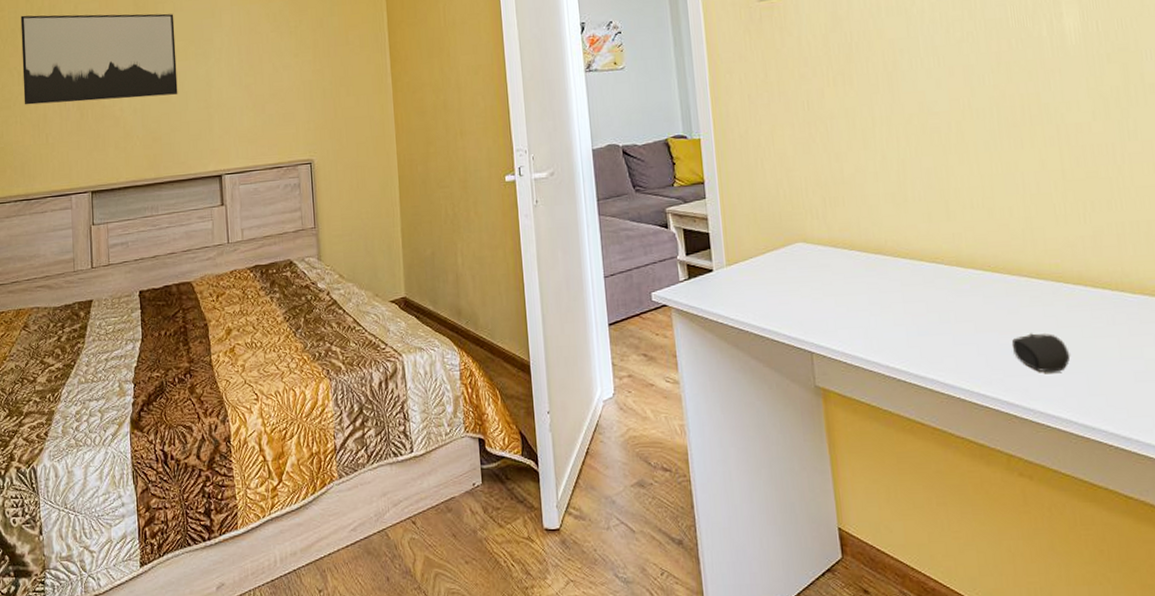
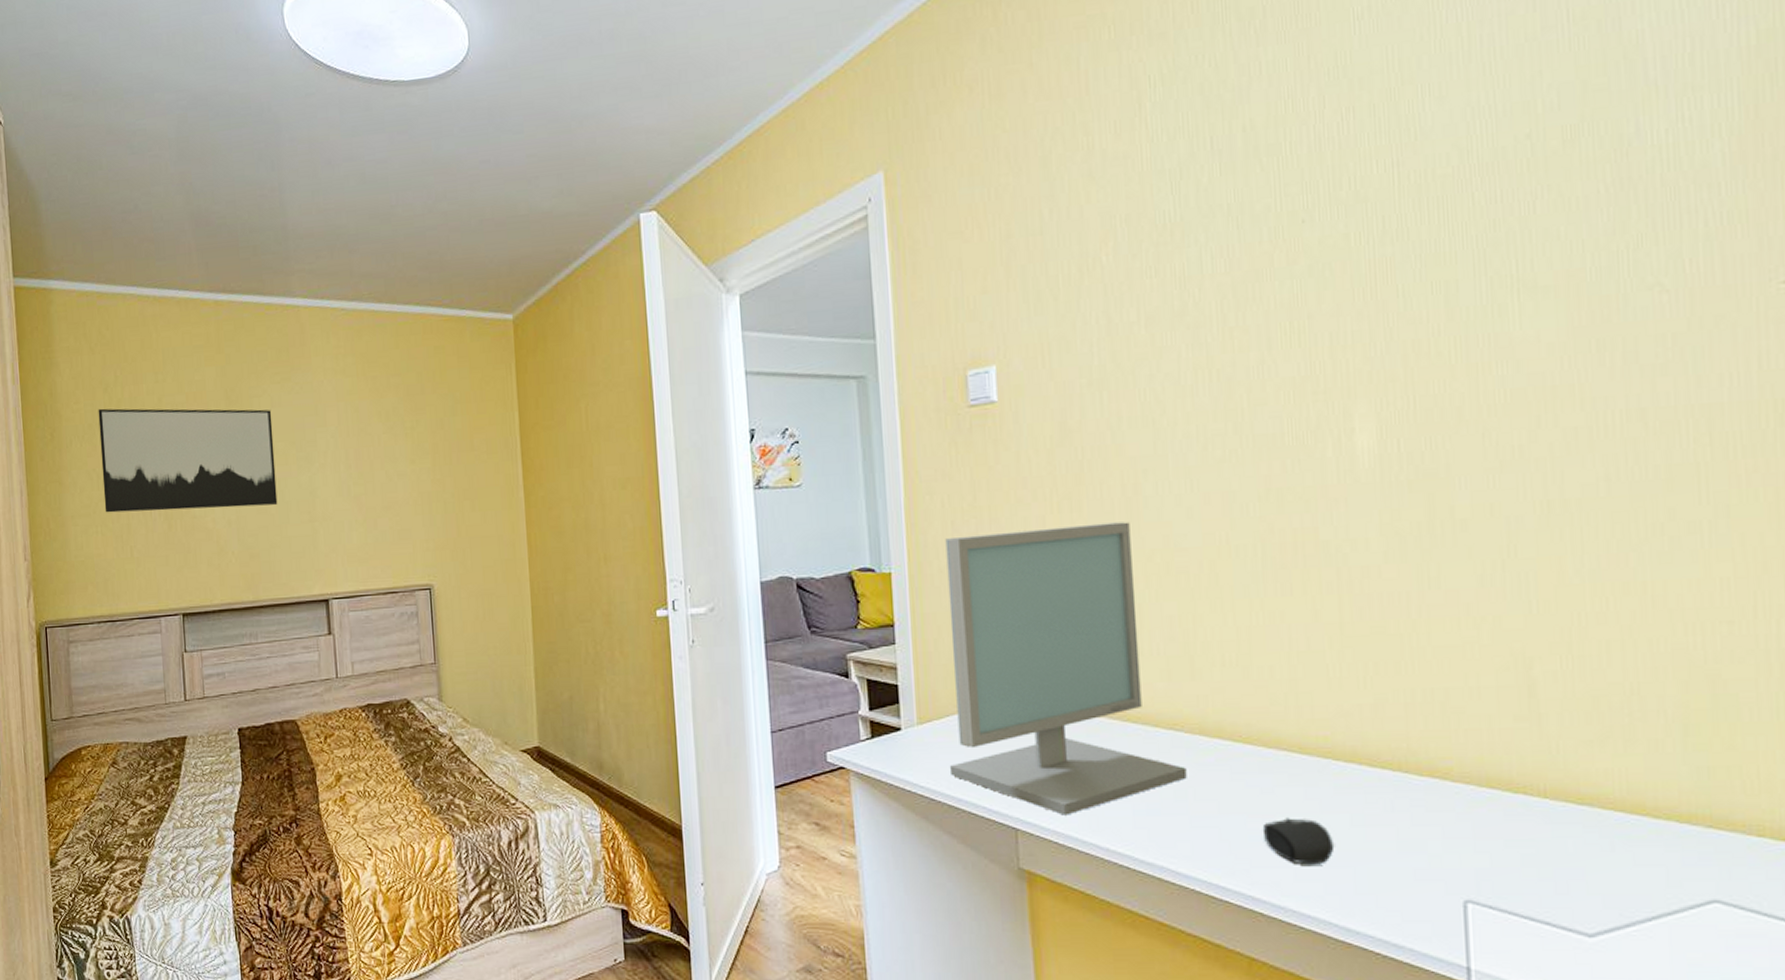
computer monitor: none [743,92,949,339] -> present [945,522,1187,815]

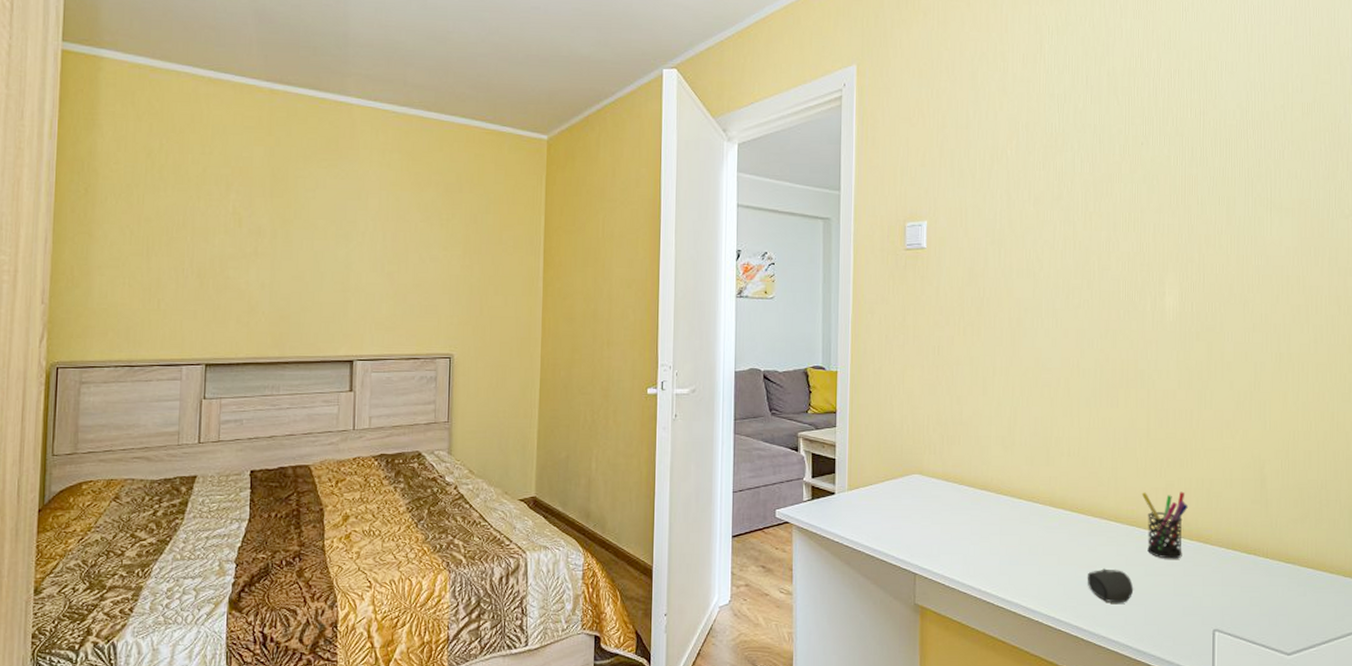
wall art: present [98,408,278,513] -> none [135,171,316,274]
computer monitor: present [945,522,1187,815] -> none [870,345,1039,564]
pen holder: none [1337,708,1413,803] -> present [1141,491,1189,559]

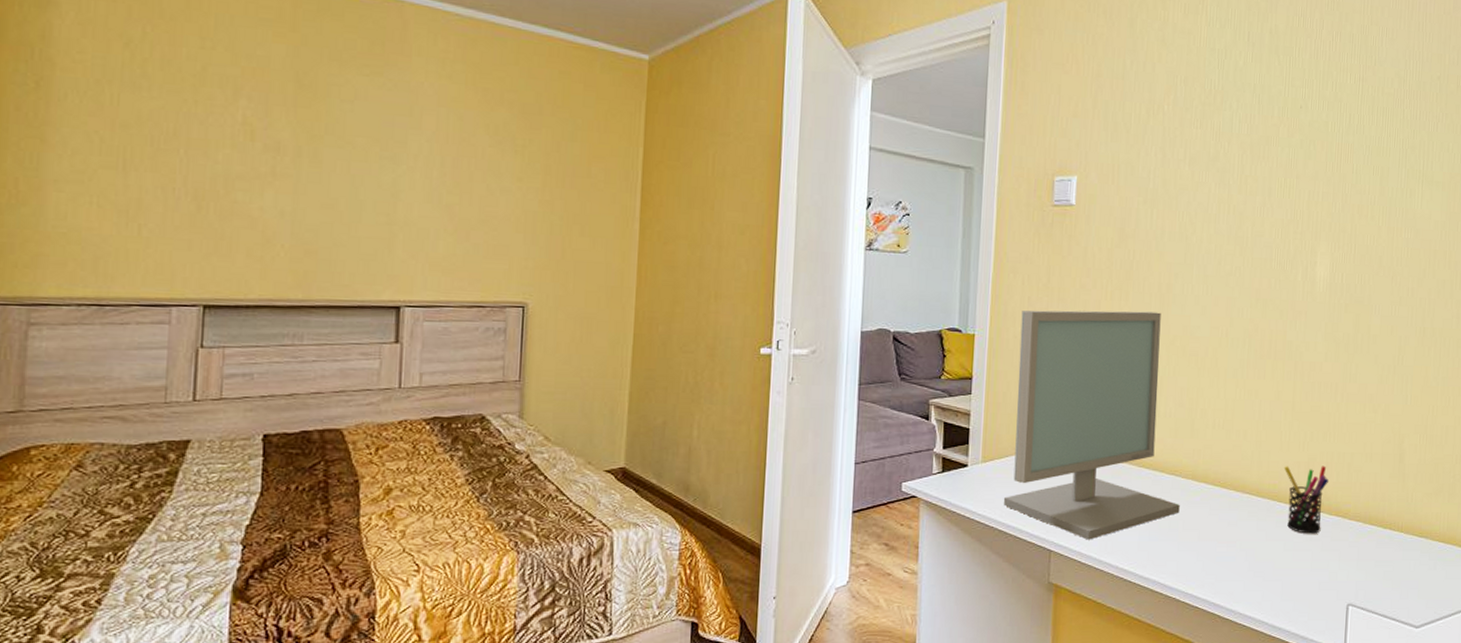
computer monitor: none [870,345,1039,564] -> present [1004,310,1180,540]
mouse: present [1088,568,1133,603] -> none [1227,544,1271,579]

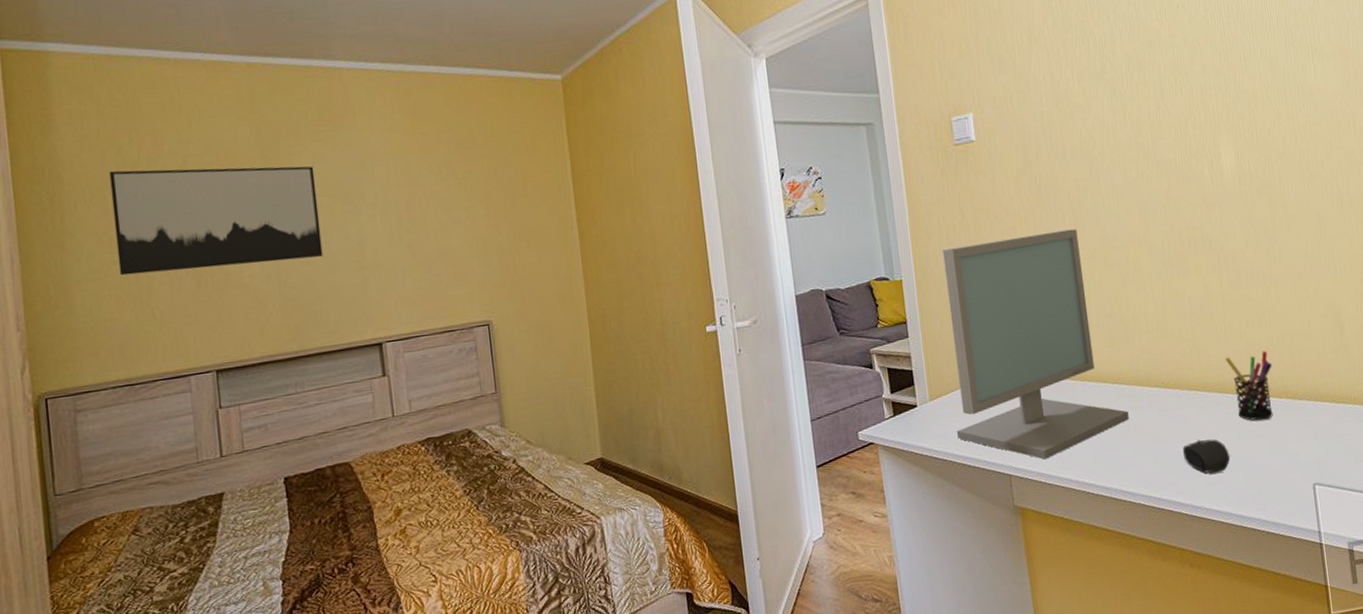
wall art: none [106,64,354,202] -> present [109,166,323,276]
mouse: none [1227,544,1271,579] -> present [1183,439,1230,473]

